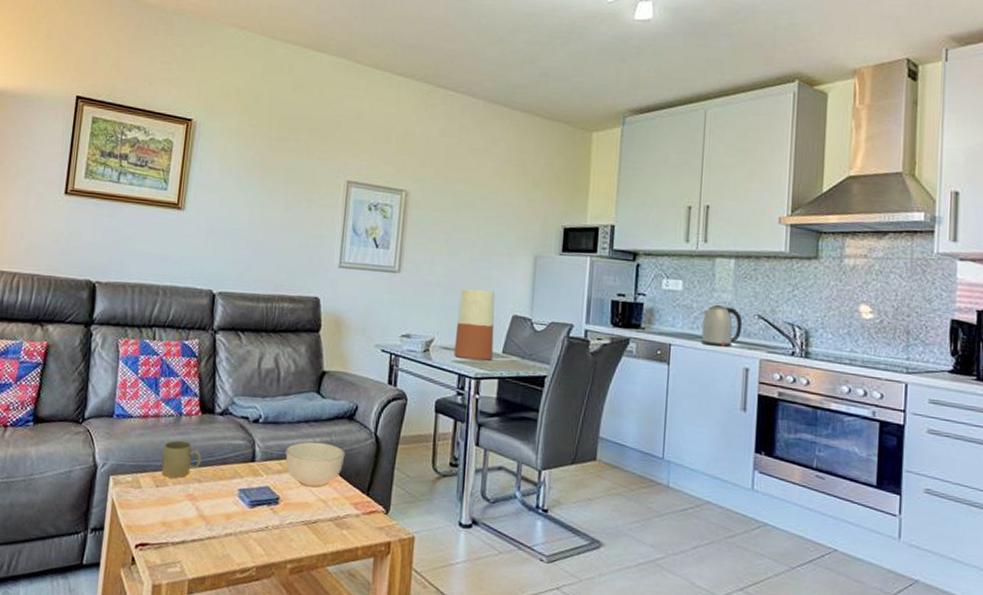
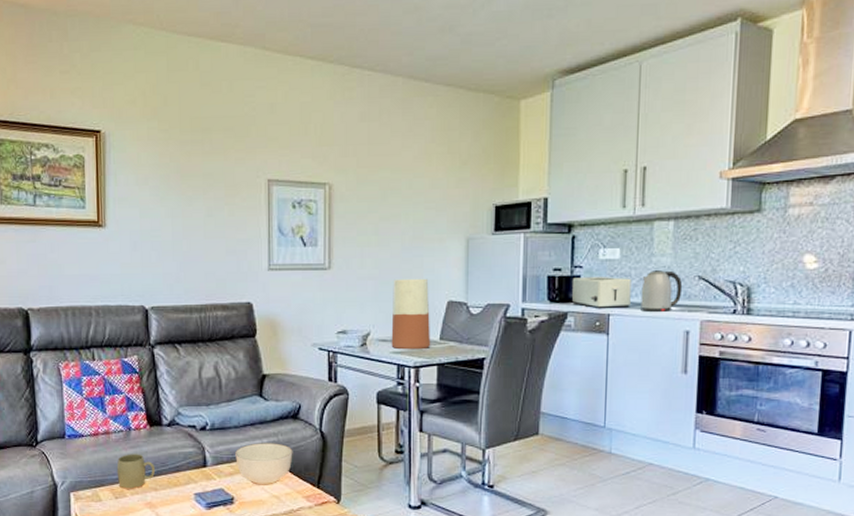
toaster: none [634,304,693,340] -> present [571,277,631,310]

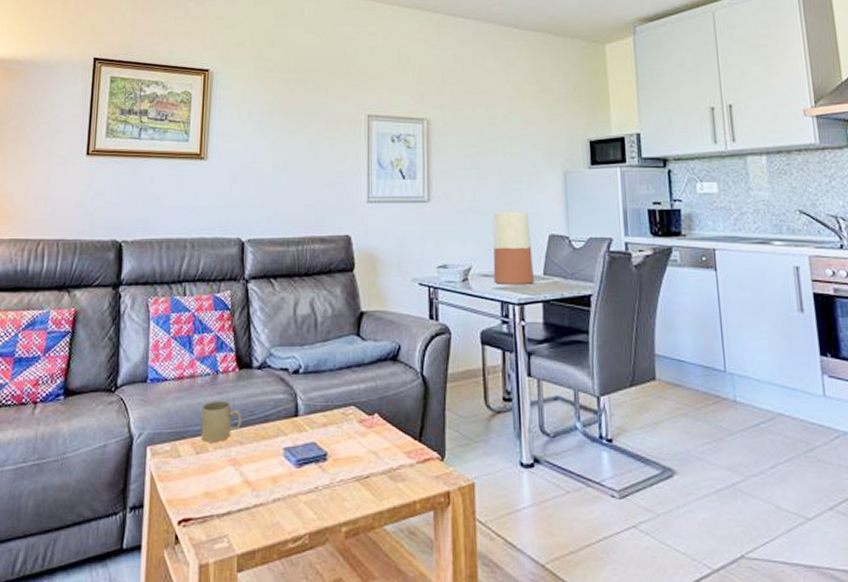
bowl: present [235,443,293,485] -> none [330,388,392,438]
toaster: present [571,277,631,310] -> none [672,211,735,244]
kettle: present [640,270,683,313] -> none [743,204,786,248]

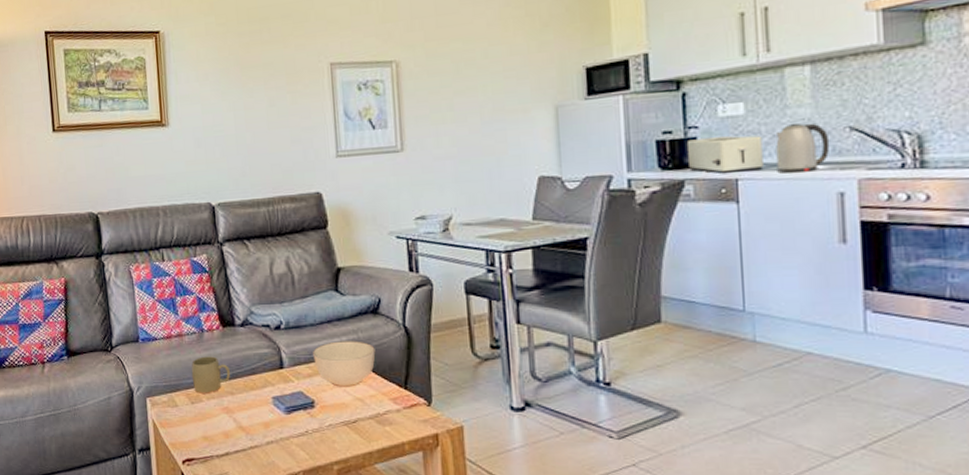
bowl: none [330,388,392,438] -> present [313,341,376,387]
vase: present [492,211,534,286] -> none [473,153,522,234]
toaster: none [672,211,735,244] -> present [686,135,764,175]
kettle: none [743,204,786,248] -> present [775,123,830,174]

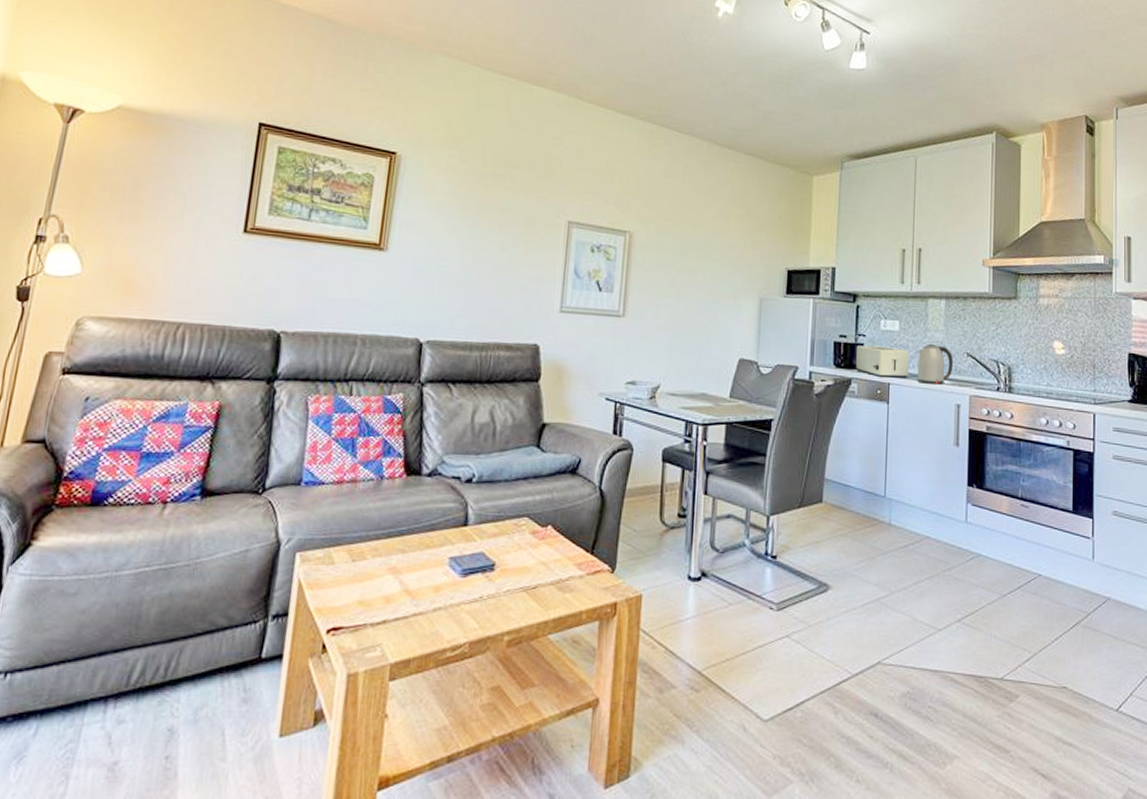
mug: present [191,356,231,395] -> none [358,507,407,552]
bowl: present [313,341,376,387] -> none [502,500,568,550]

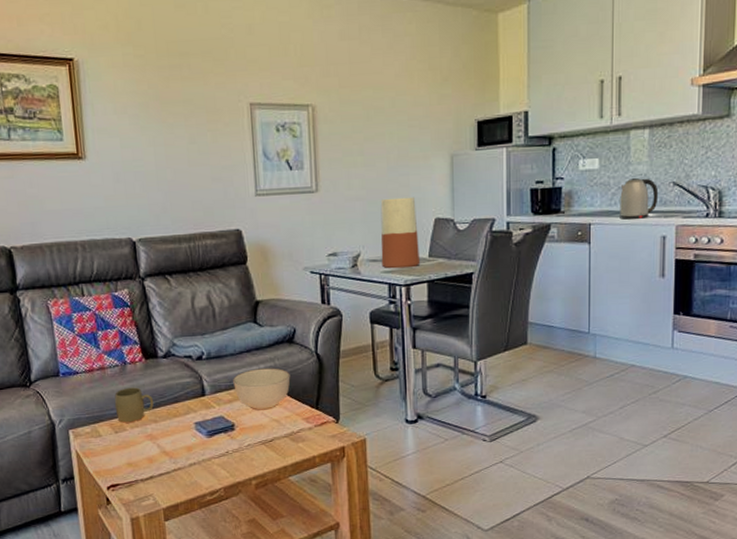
mug: none [358,507,407,552] -> present [114,387,154,424]
bowl: none [502,500,568,550] -> present [233,368,291,411]
vase: none [680,332,722,407] -> present [380,197,419,269]
toaster: present [855,345,909,379] -> none [554,187,610,220]

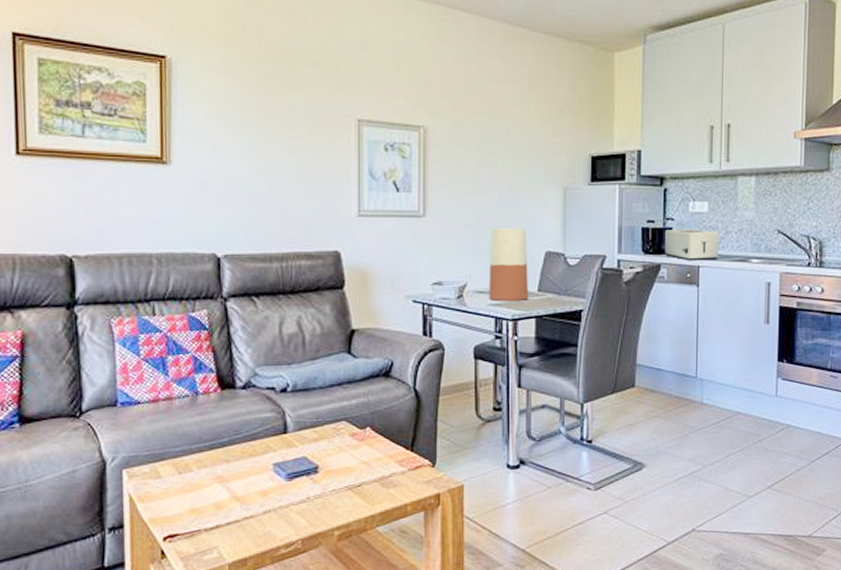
mug: present [114,387,154,424] -> none [180,421,228,464]
bowl: present [233,368,291,411] -> none [320,404,385,451]
toaster: none [554,187,610,220] -> present [664,229,719,261]
kettle: present [620,178,659,220] -> none [727,224,764,265]

